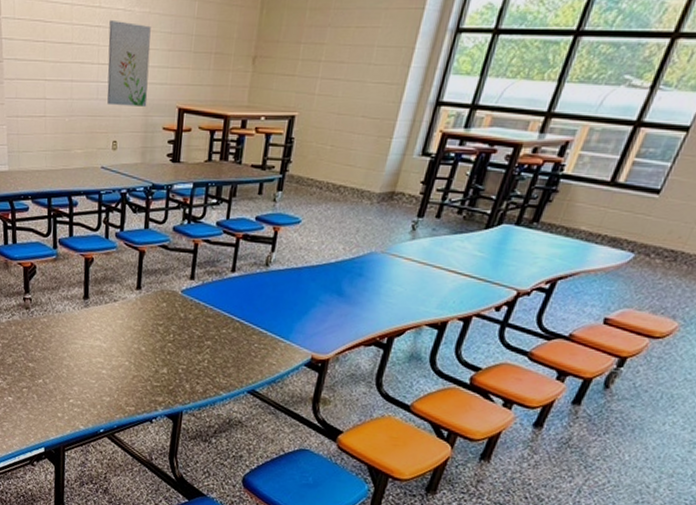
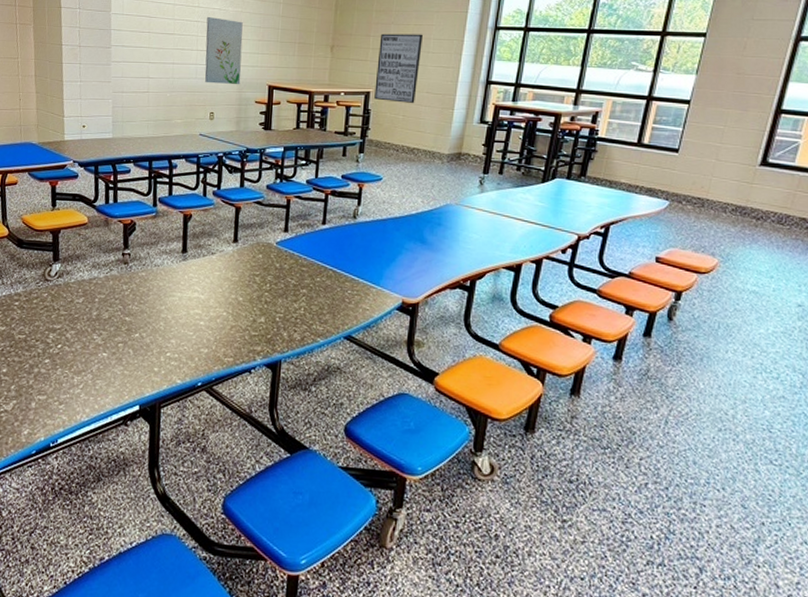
wall art: none [299,39,365,131] -> present [374,33,423,104]

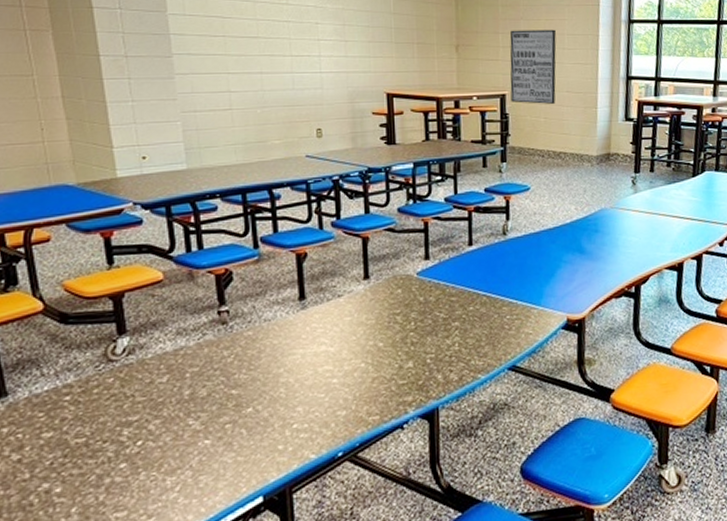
wall art: present [204,16,243,85] -> none [300,15,352,95]

